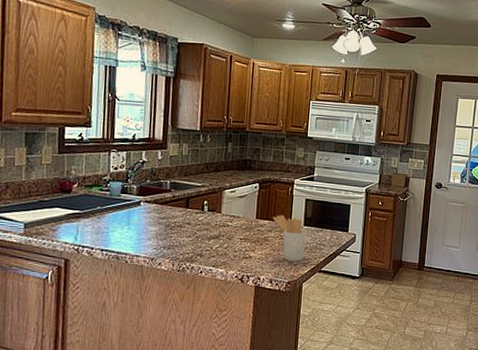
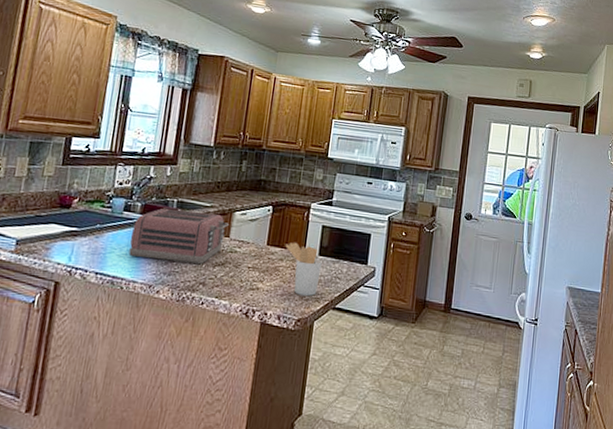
toaster: none [129,189,220,238] -> present [128,208,229,264]

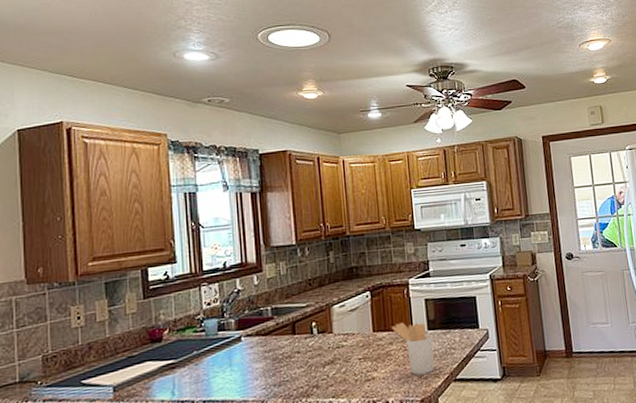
toaster: present [128,208,229,264] -> none [231,312,329,376]

